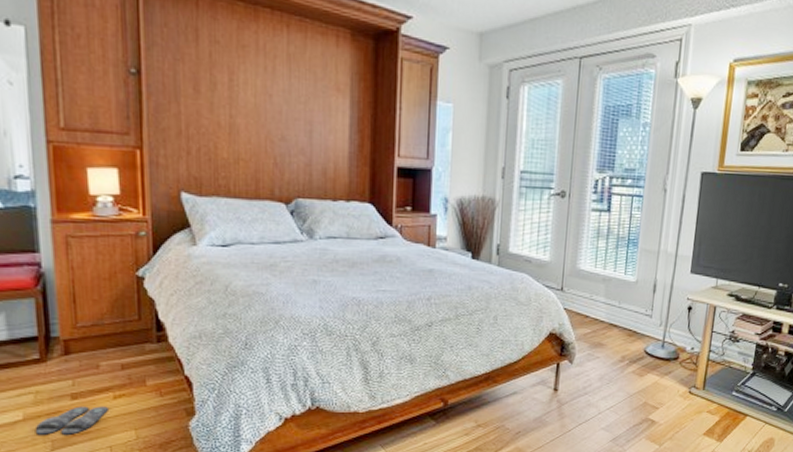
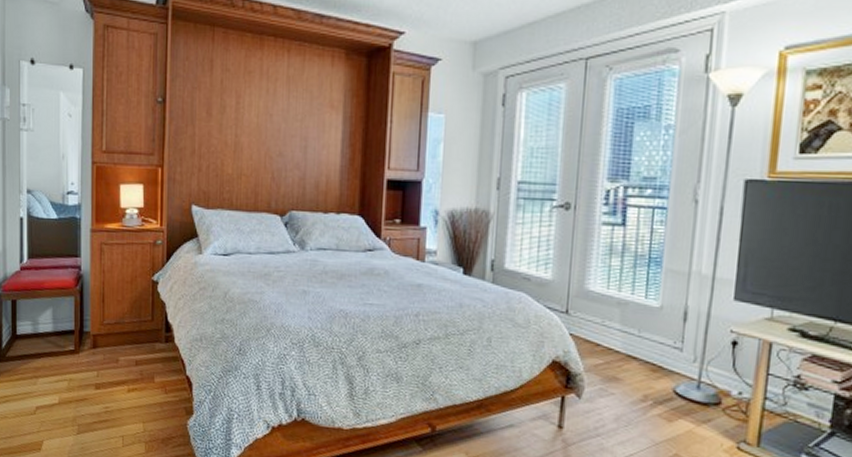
slippers: present [35,406,108,435] -> none [66,396,123,422]

